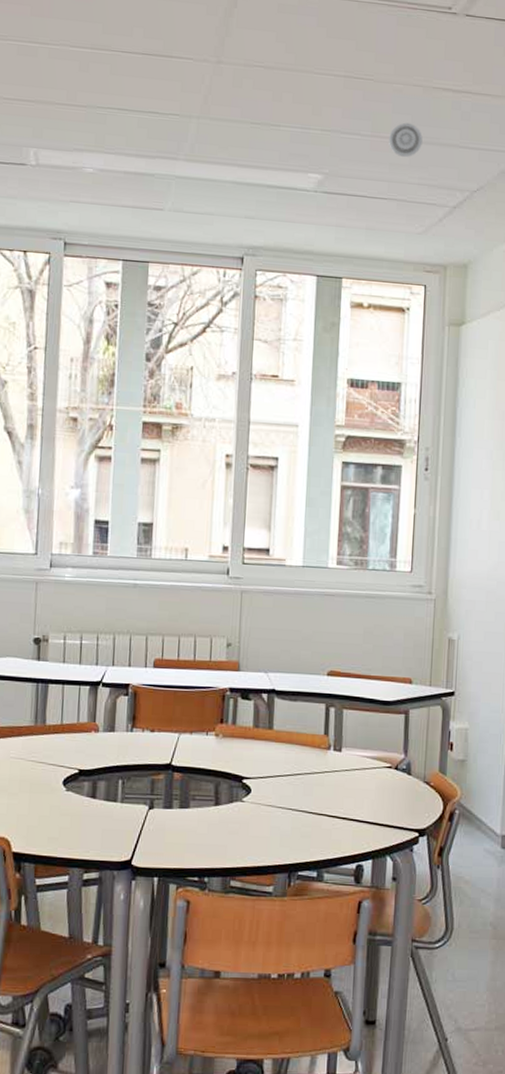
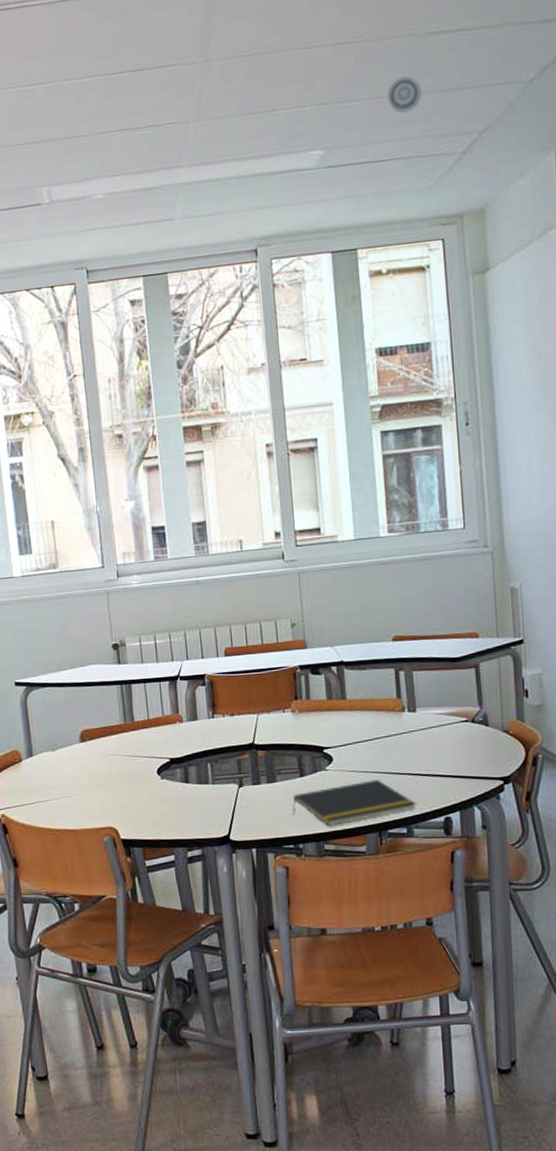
notepad: none [202,816,331,862] -> present [292,779,417,826]

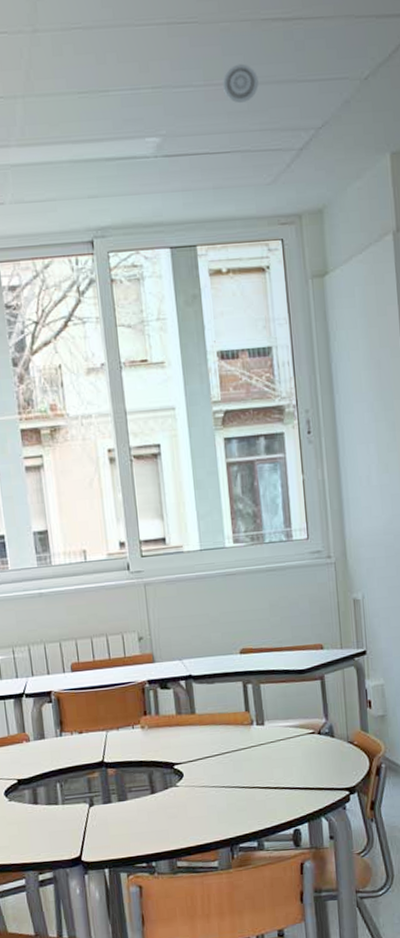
notepad: present [292,779,417,826] -> none [144,794,267,843]

